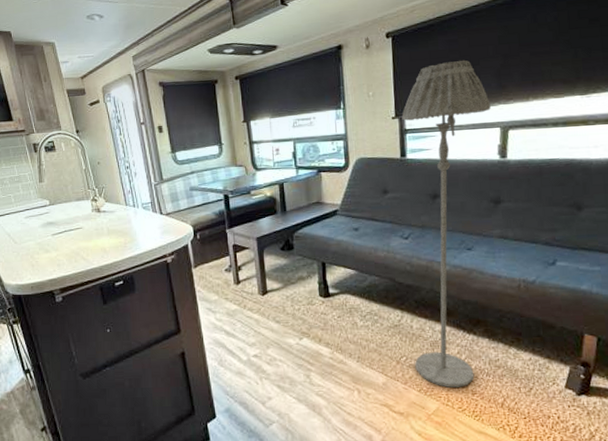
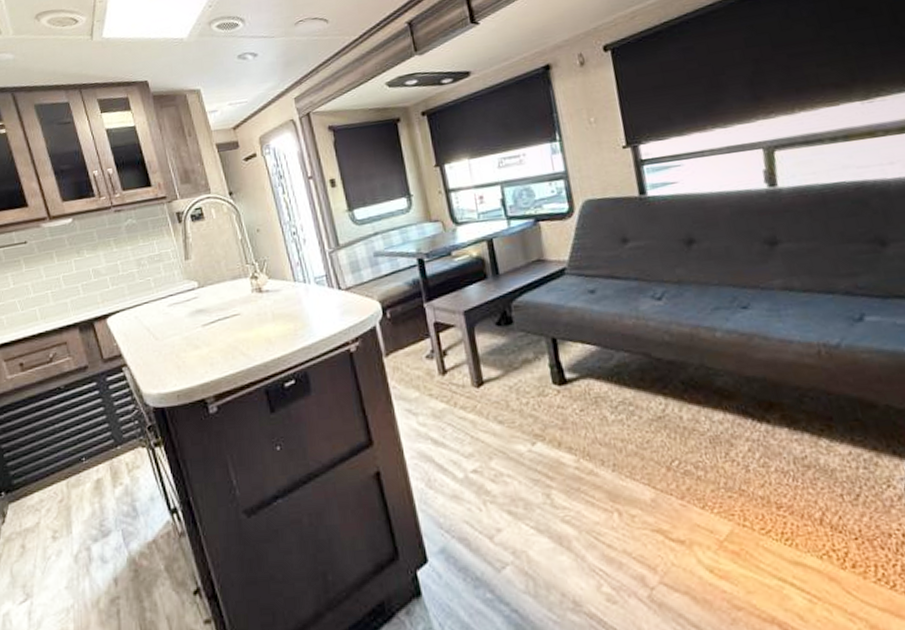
floor lamp: present [401,60,491,388] -> none [634,69,777,501]

